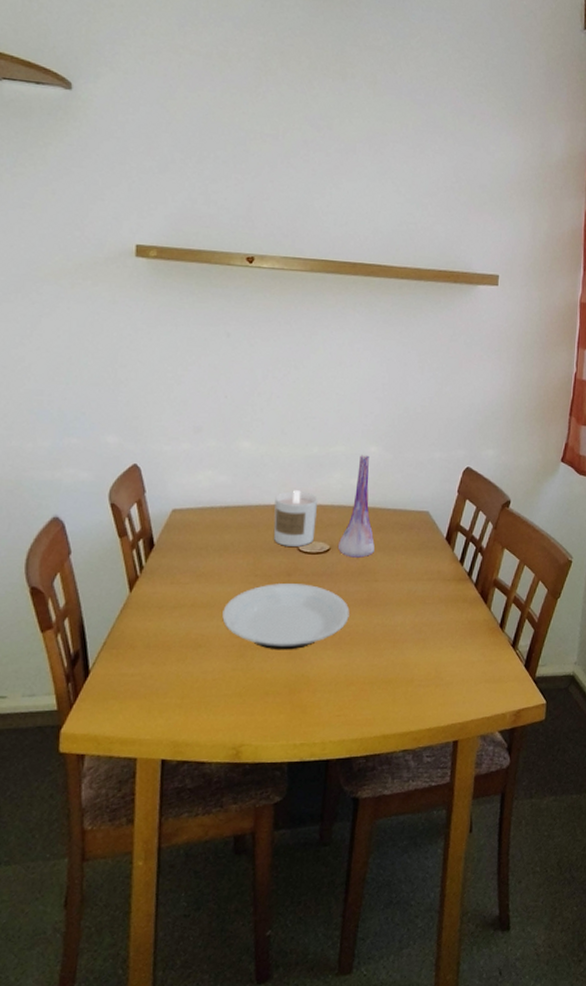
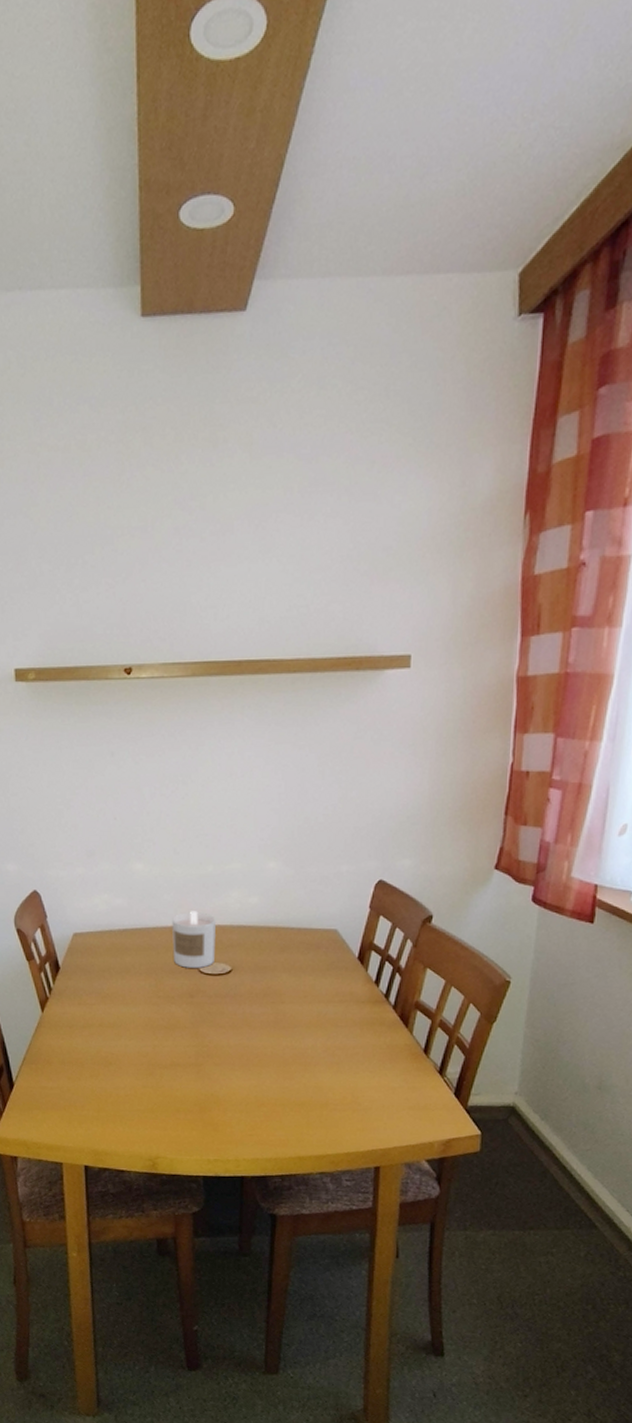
plate: present [222,584,350,650] -> none [129,1005,256,1070]
vase: present [337,455,375,558] -> none [239,872,279,979]

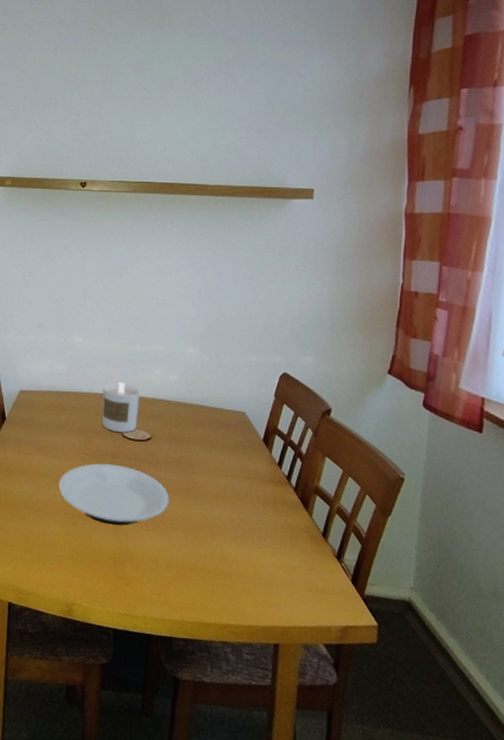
plate: none [129,1005,256,1070] -> present [58,463,169,526]

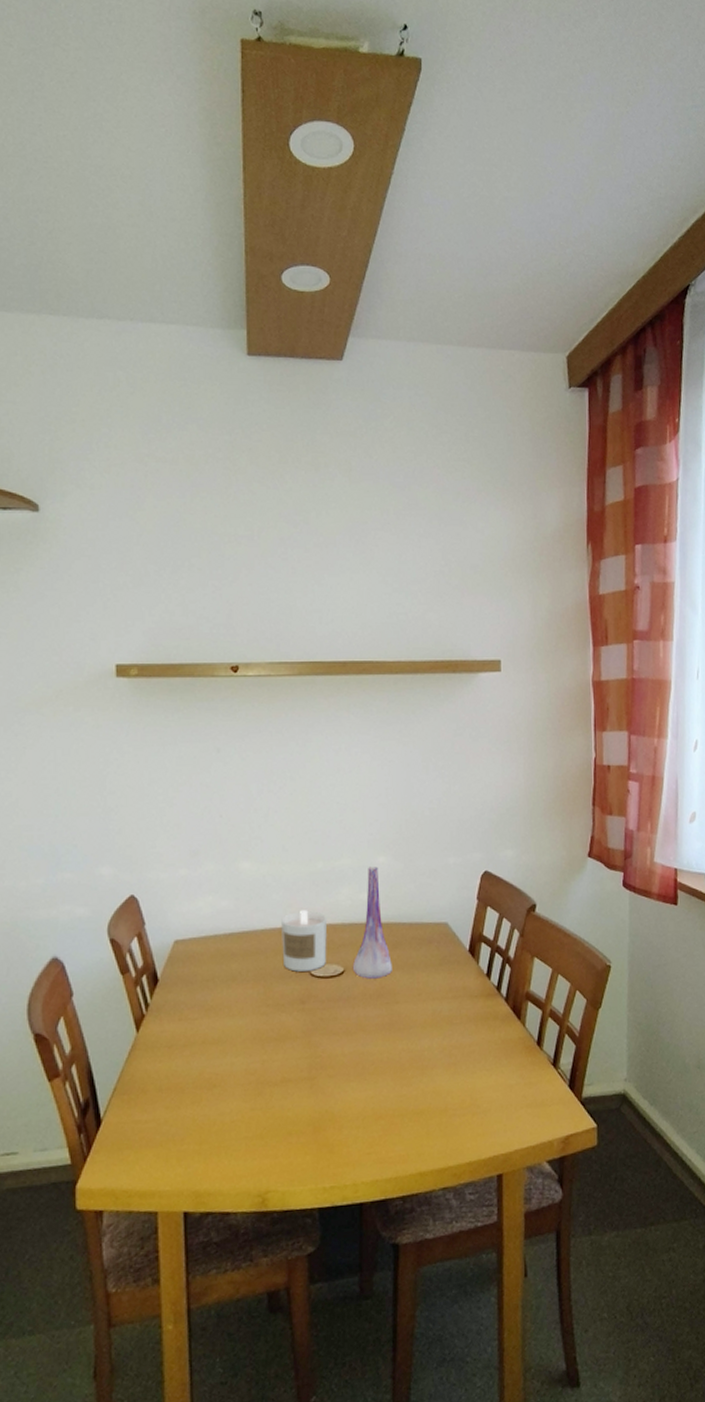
plate: present [58,463,169,526] -> none [236,1011,371,1086]
vase: none [158,354,193,450] -> present [352,866,392,979]

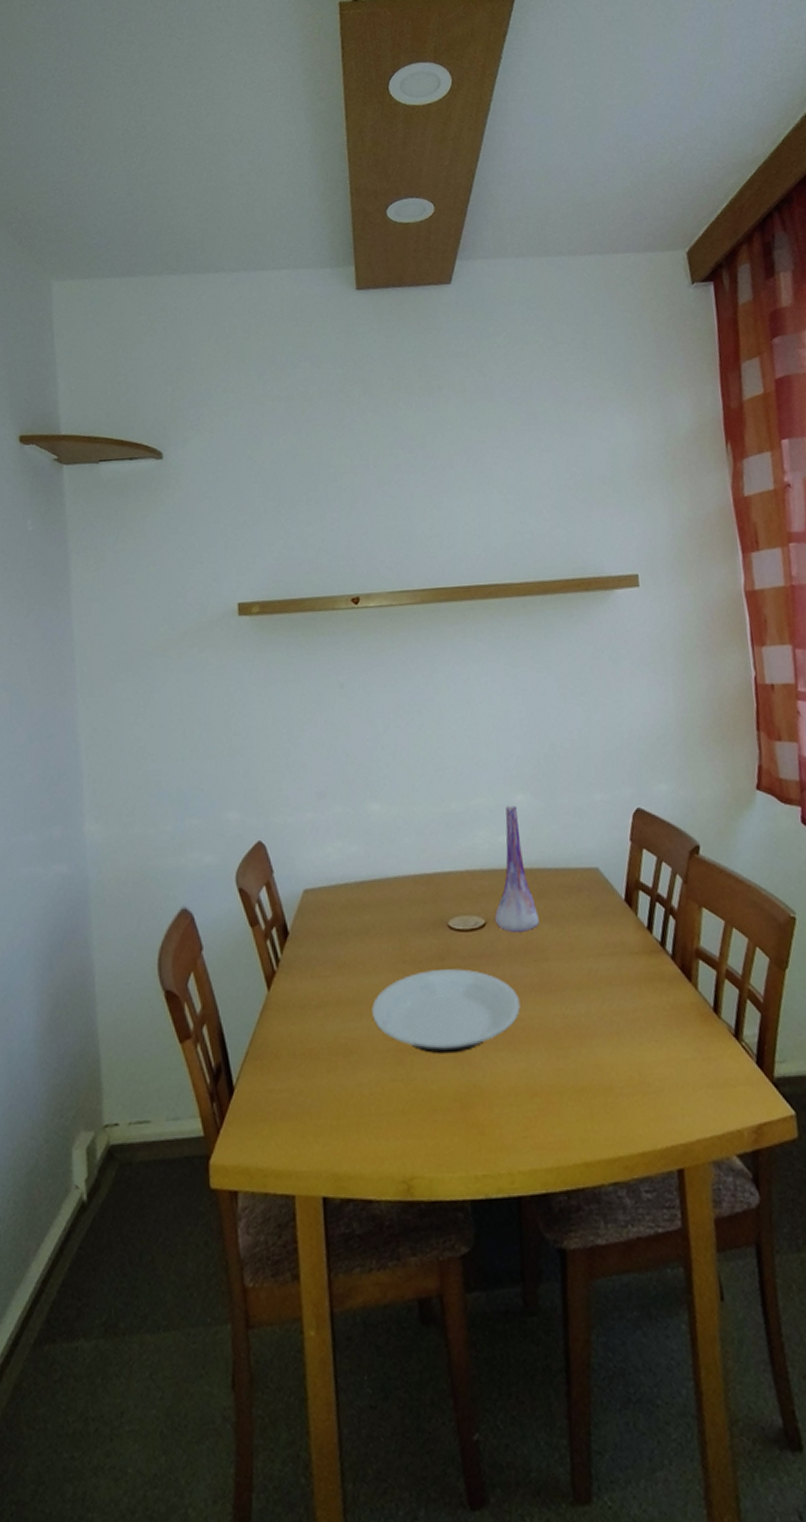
plate: none [236,1011,371,1086] -> present [372,969,520,1054]
candle: present [281,910,327,972] -> none [415,855,466,924]

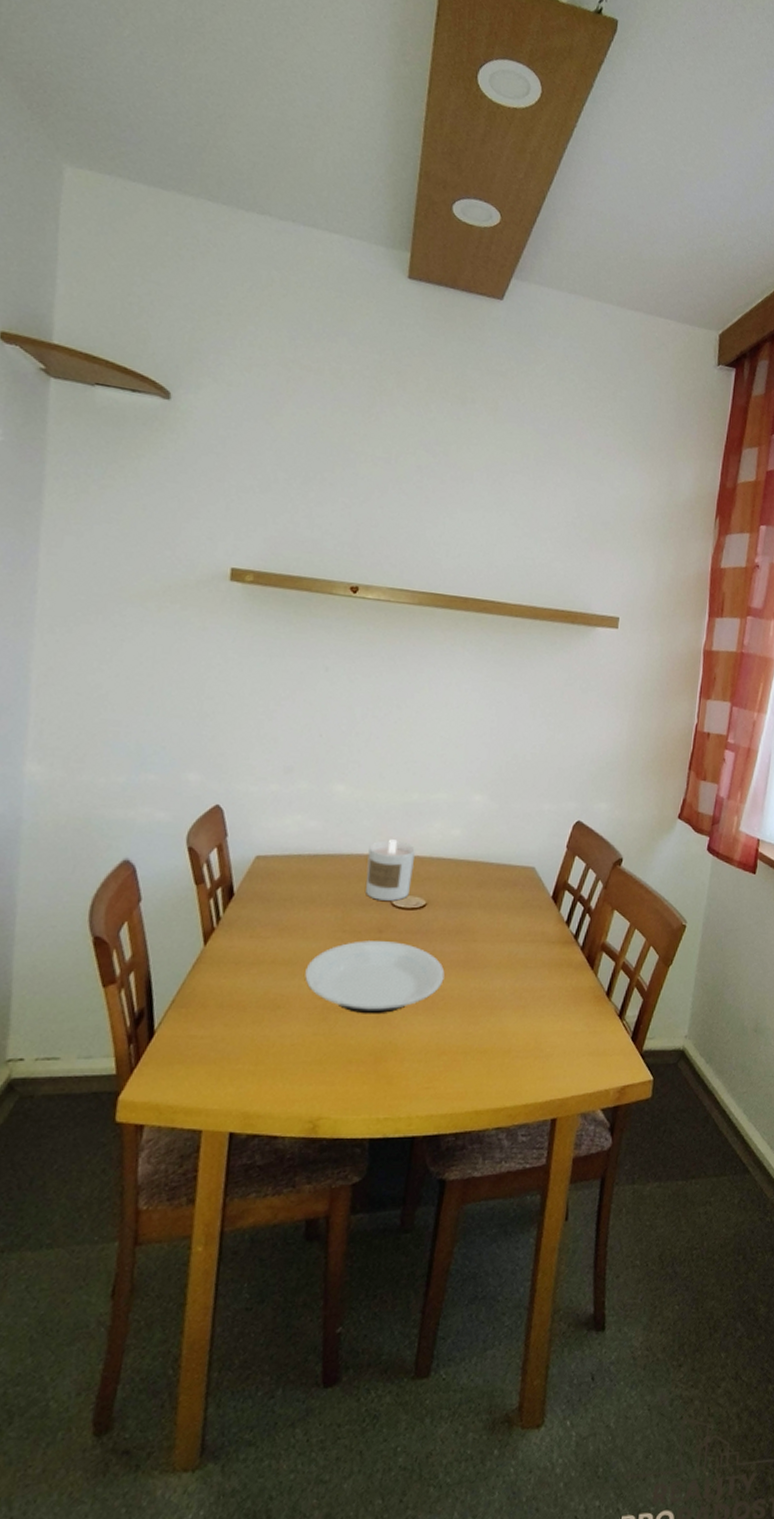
candle: none [415,855,466,924] -> present [365,839,415,901]
vase: present [494,806,539,933] -> none [434,804,475,915]

